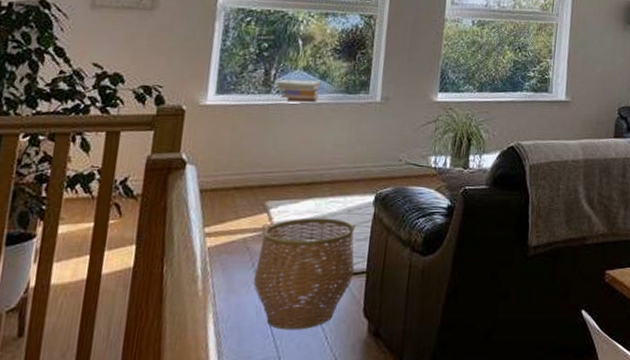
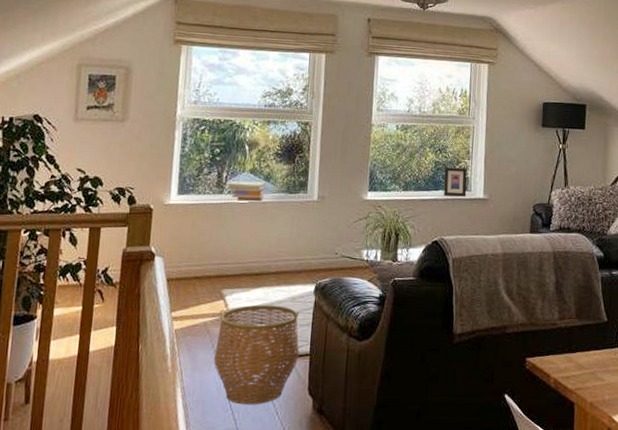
picture frame: none [522,66,549,99] -> present [443,167,467,197]

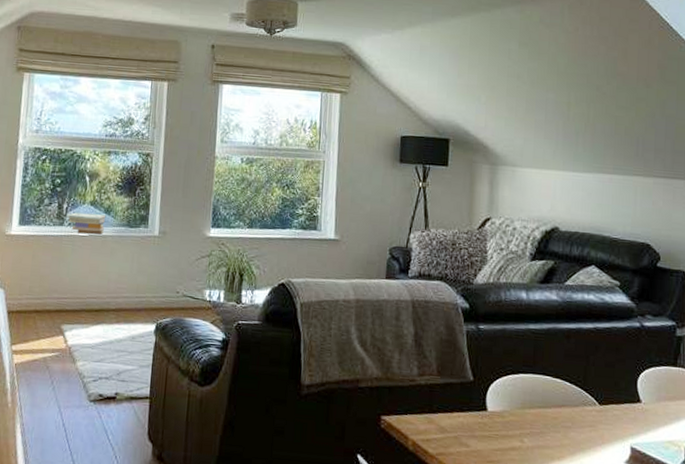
basket: present [213,304,300,405] -> none [52,342,140,447]
picture frame: present [443,167,467,197] -> none [291,204,317,237]

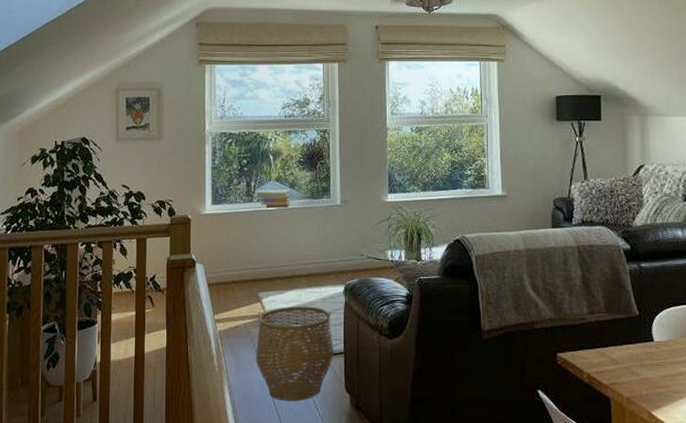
basket: none [52,342,140,447] -> present [255,306,334,402]

